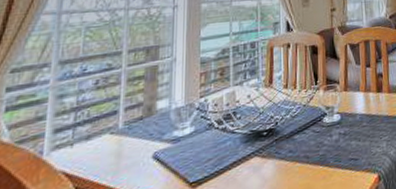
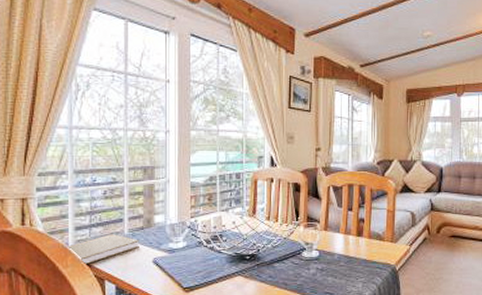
book: none [38,130,137,179] -> present [65,234,140,266]

